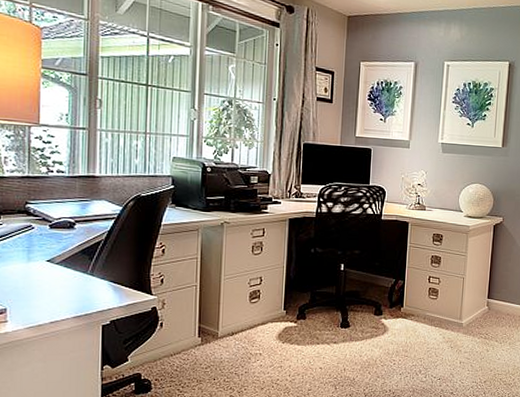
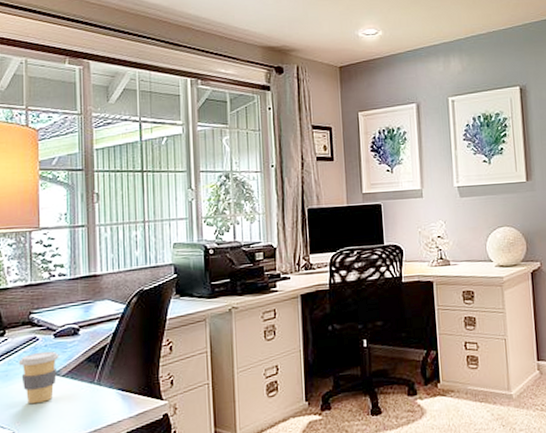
coffee cup: none [12,239,54,286] -> present [18,351,59,404]

